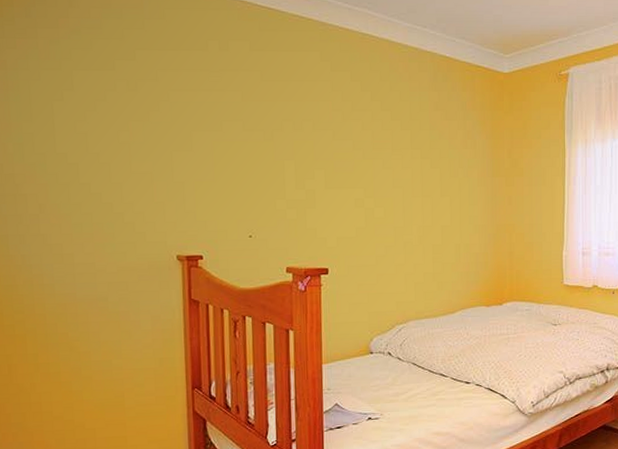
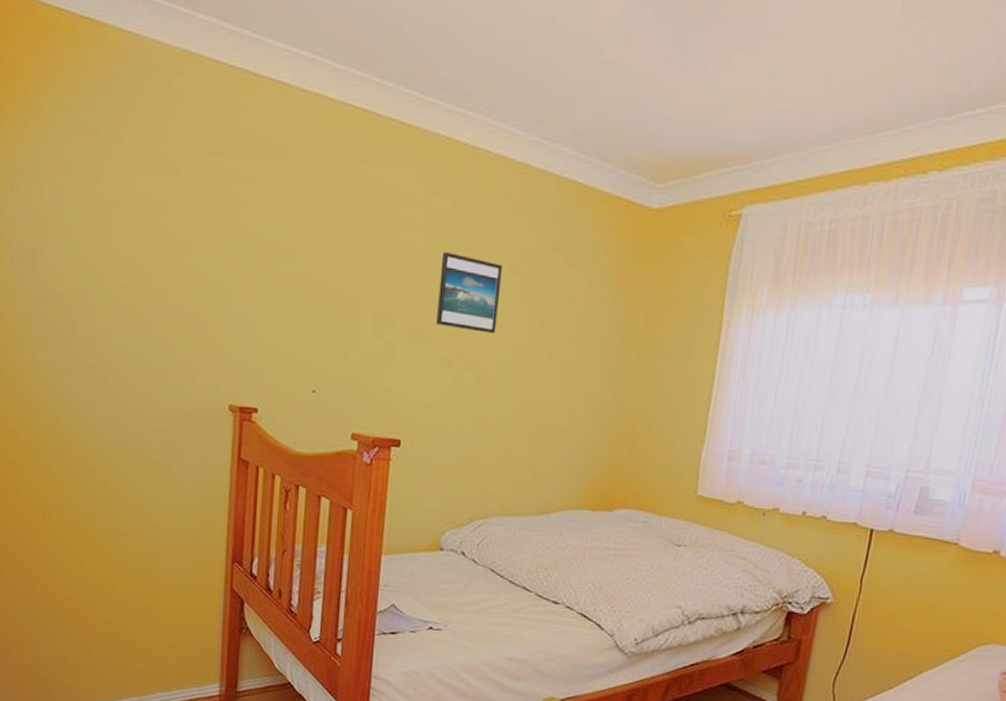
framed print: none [346,116,396,176] -> present [436,252,503,333]

